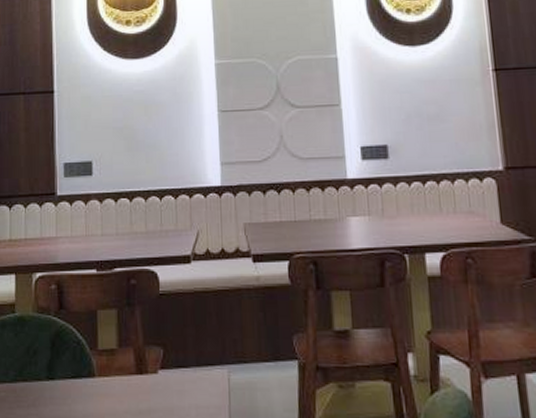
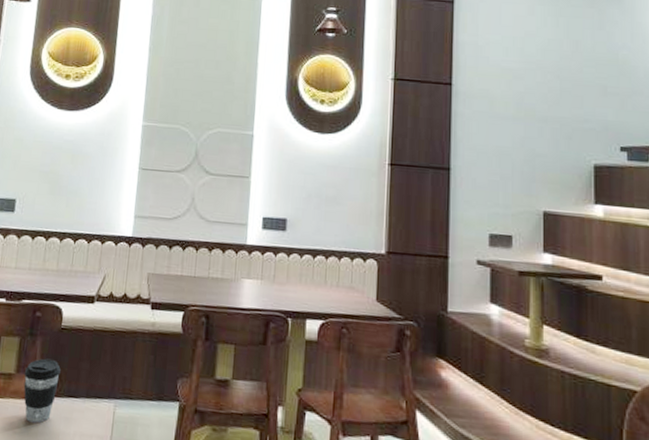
coffee cup: none [126,328,165,400] -> present [23,358,61,424]

